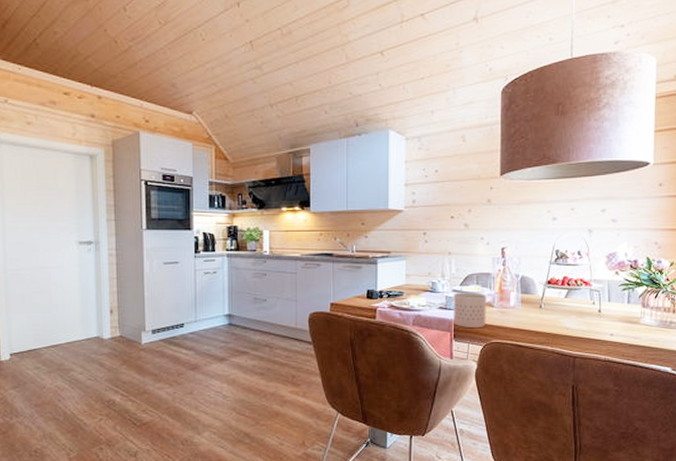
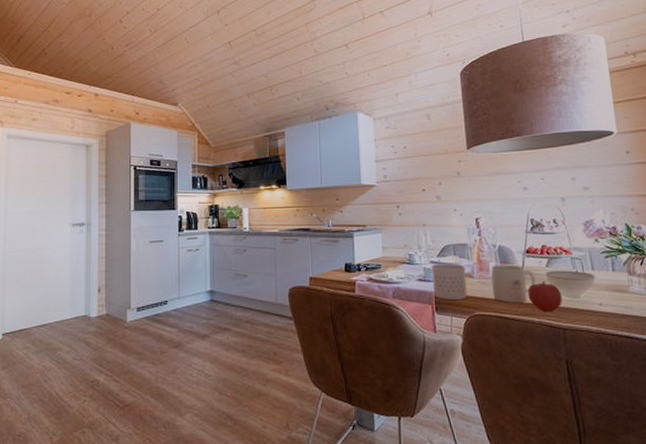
mug: none [510,295,553,332] -> present [490,264,536,303]
fruit: none [544,312,576,341] -> present [527,281,562,313]
bowl: none [563,302,612,329] -> present [545,270,596,299]

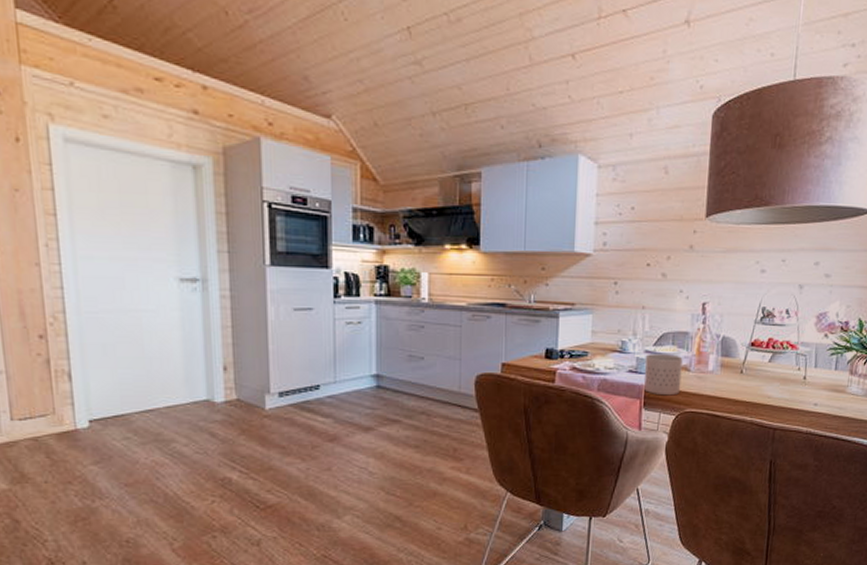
mug: present [490,264,536,303] -> none [707,358,756,400]
fruit: present [527,281,562,313] -> none [744,378,779,411]
bowl: present [545,270,596,299] -> none [766,367,818,398]

